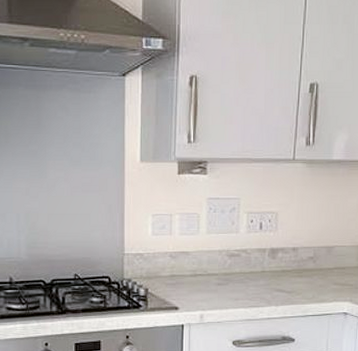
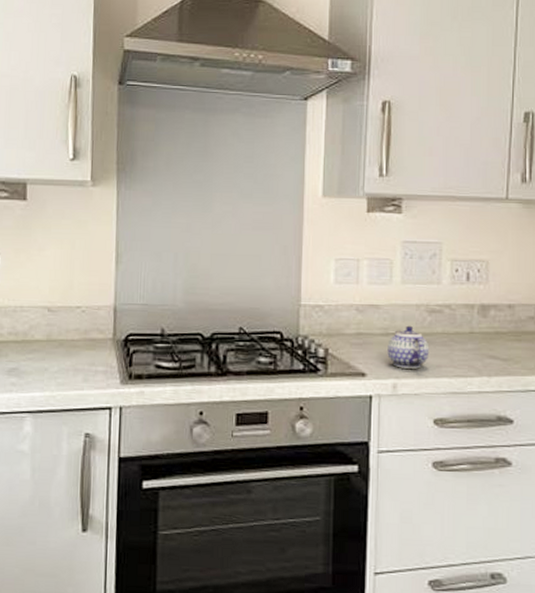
teapot: none [196,267,230,302] -> present [387,325,430,369]

